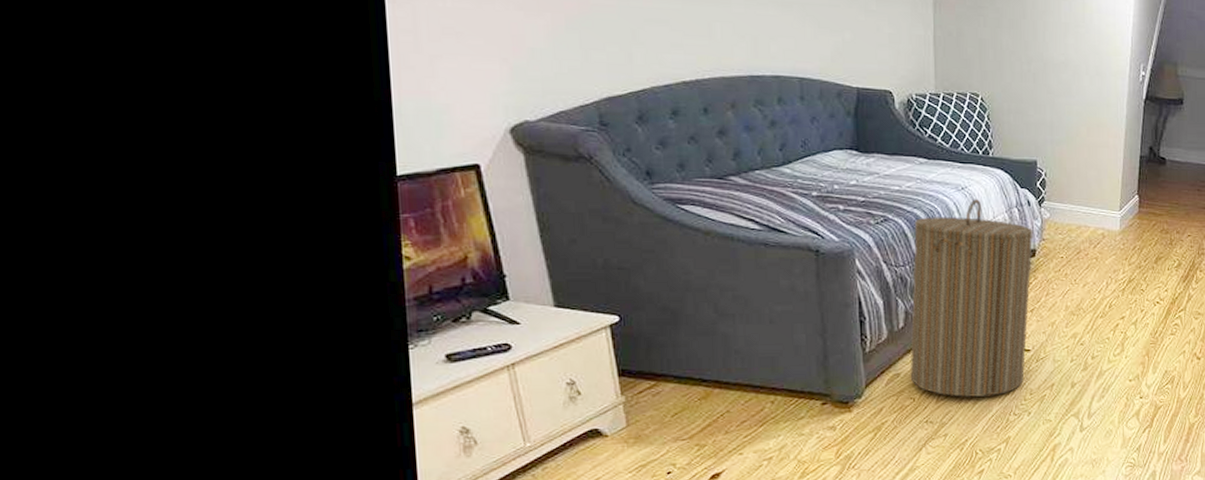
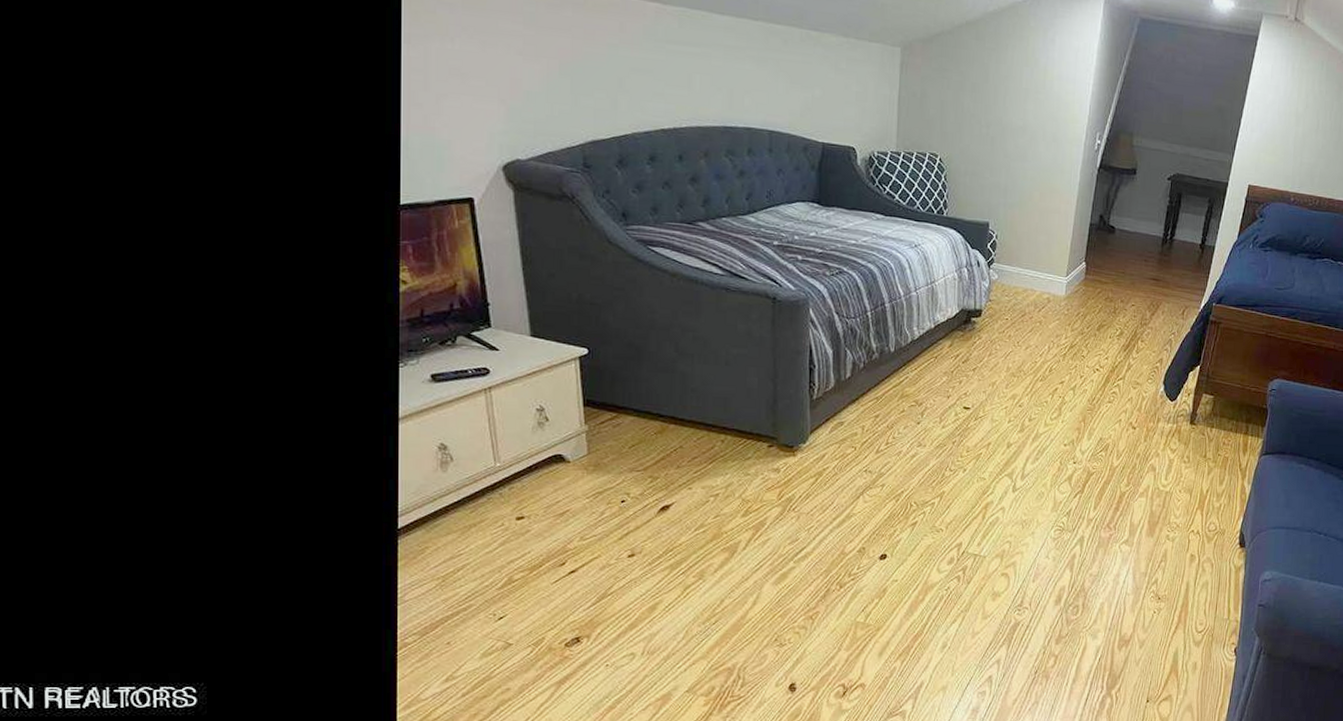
laundry hamper: present [910,199,1034,397] -> none [853,257,981,451]

